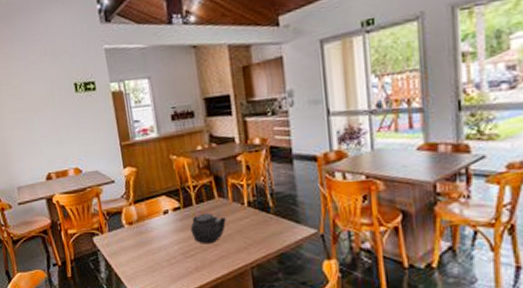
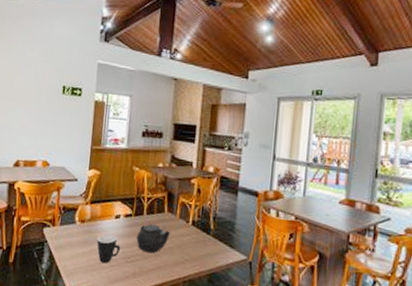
mug: none [150,232,177,263] -> present [97,234,121,264]

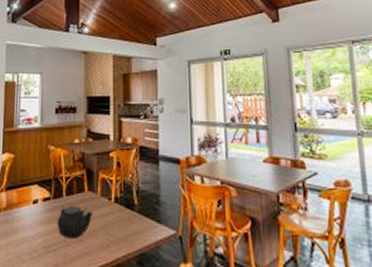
mug: present [97,234,121,264] -> none [15,223,41,256]

